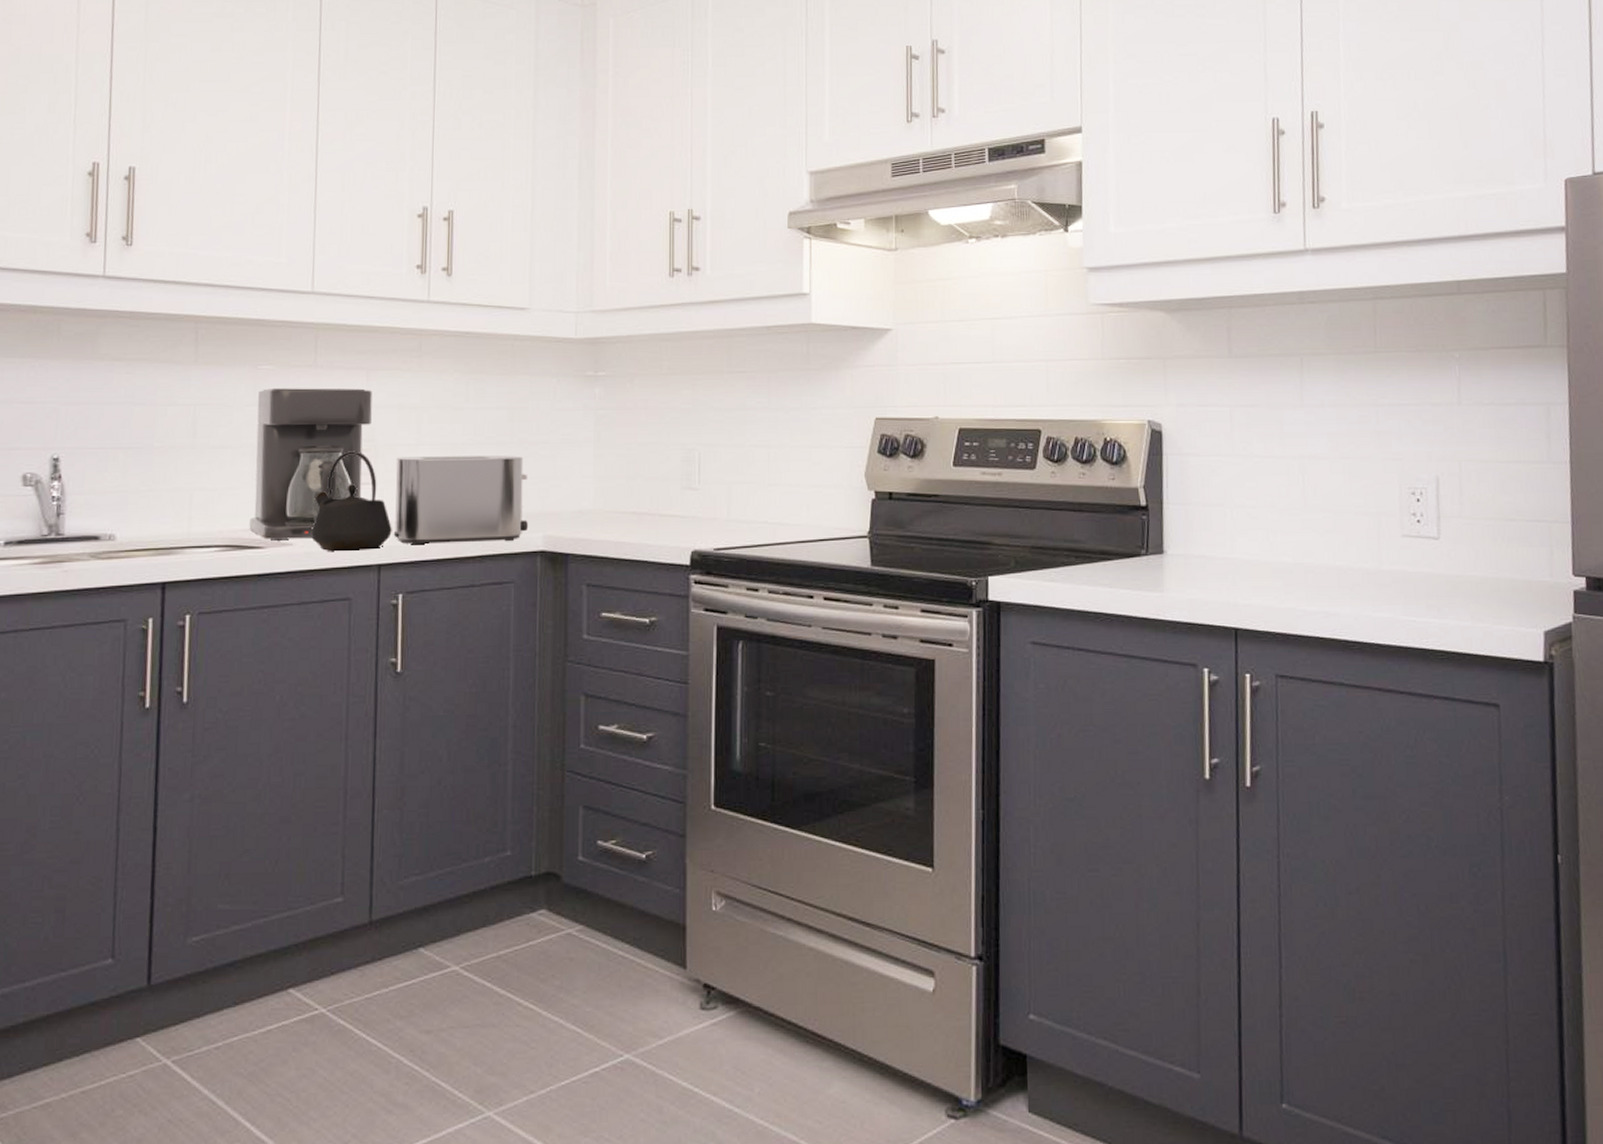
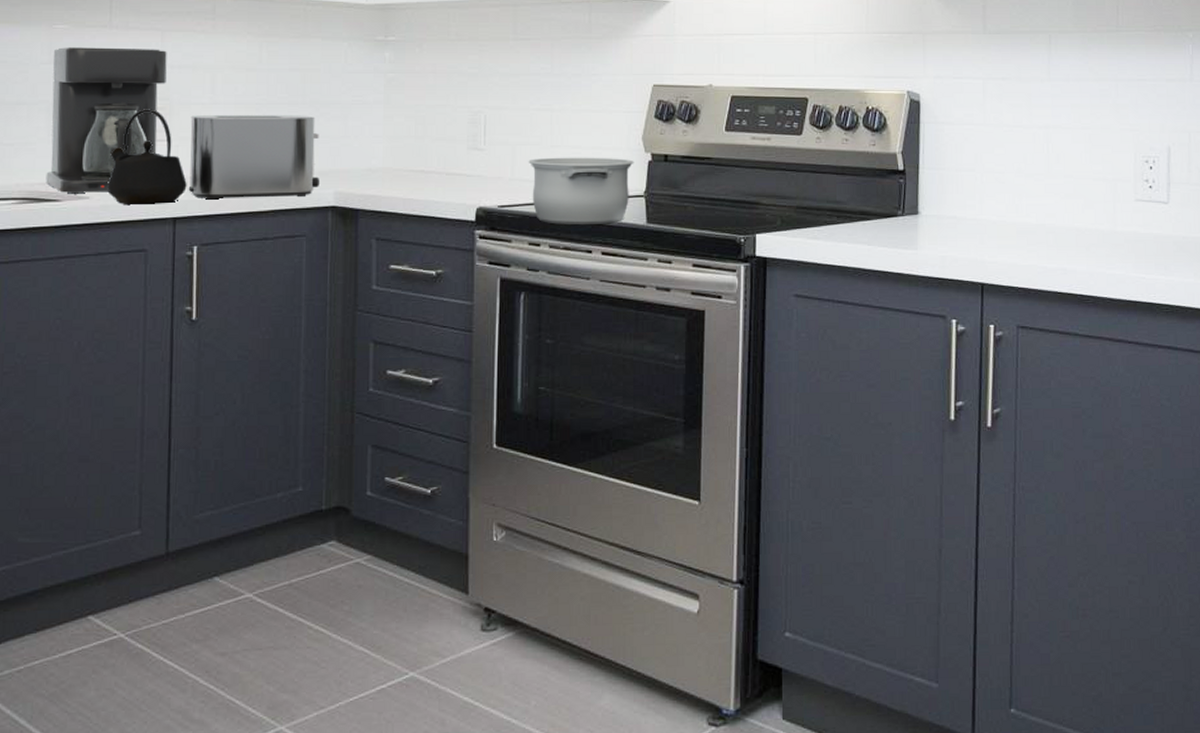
cooking pot: none [745,495,857,568] -> present [528,157,634,224]

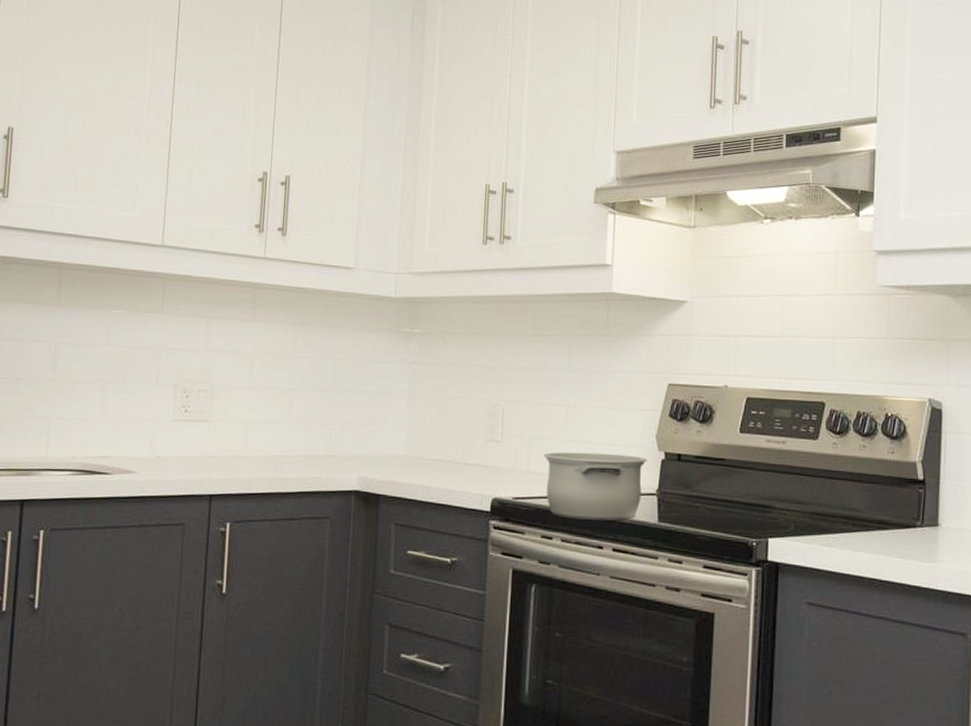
coffee maker: present [46,47,167,194] -> none [98,331,211,468]
kettle: present [106,109,187,206] -> none [151,390,224,482]
toaster: present [188,115,319,200] -> none [224,398,346,481]

